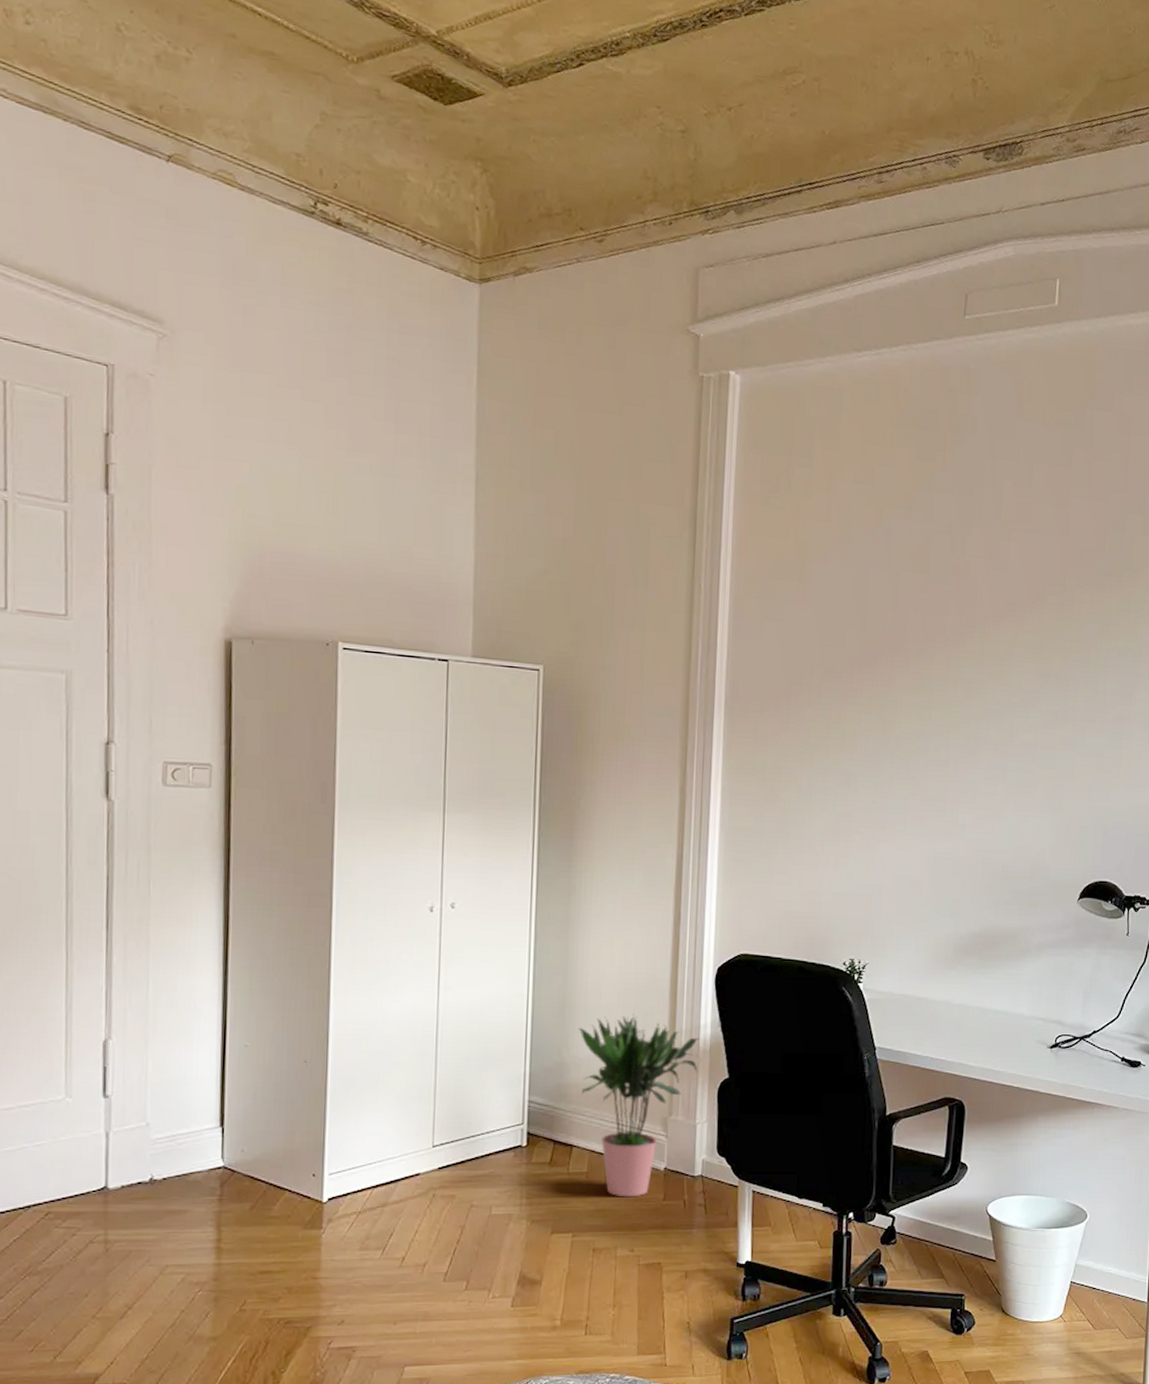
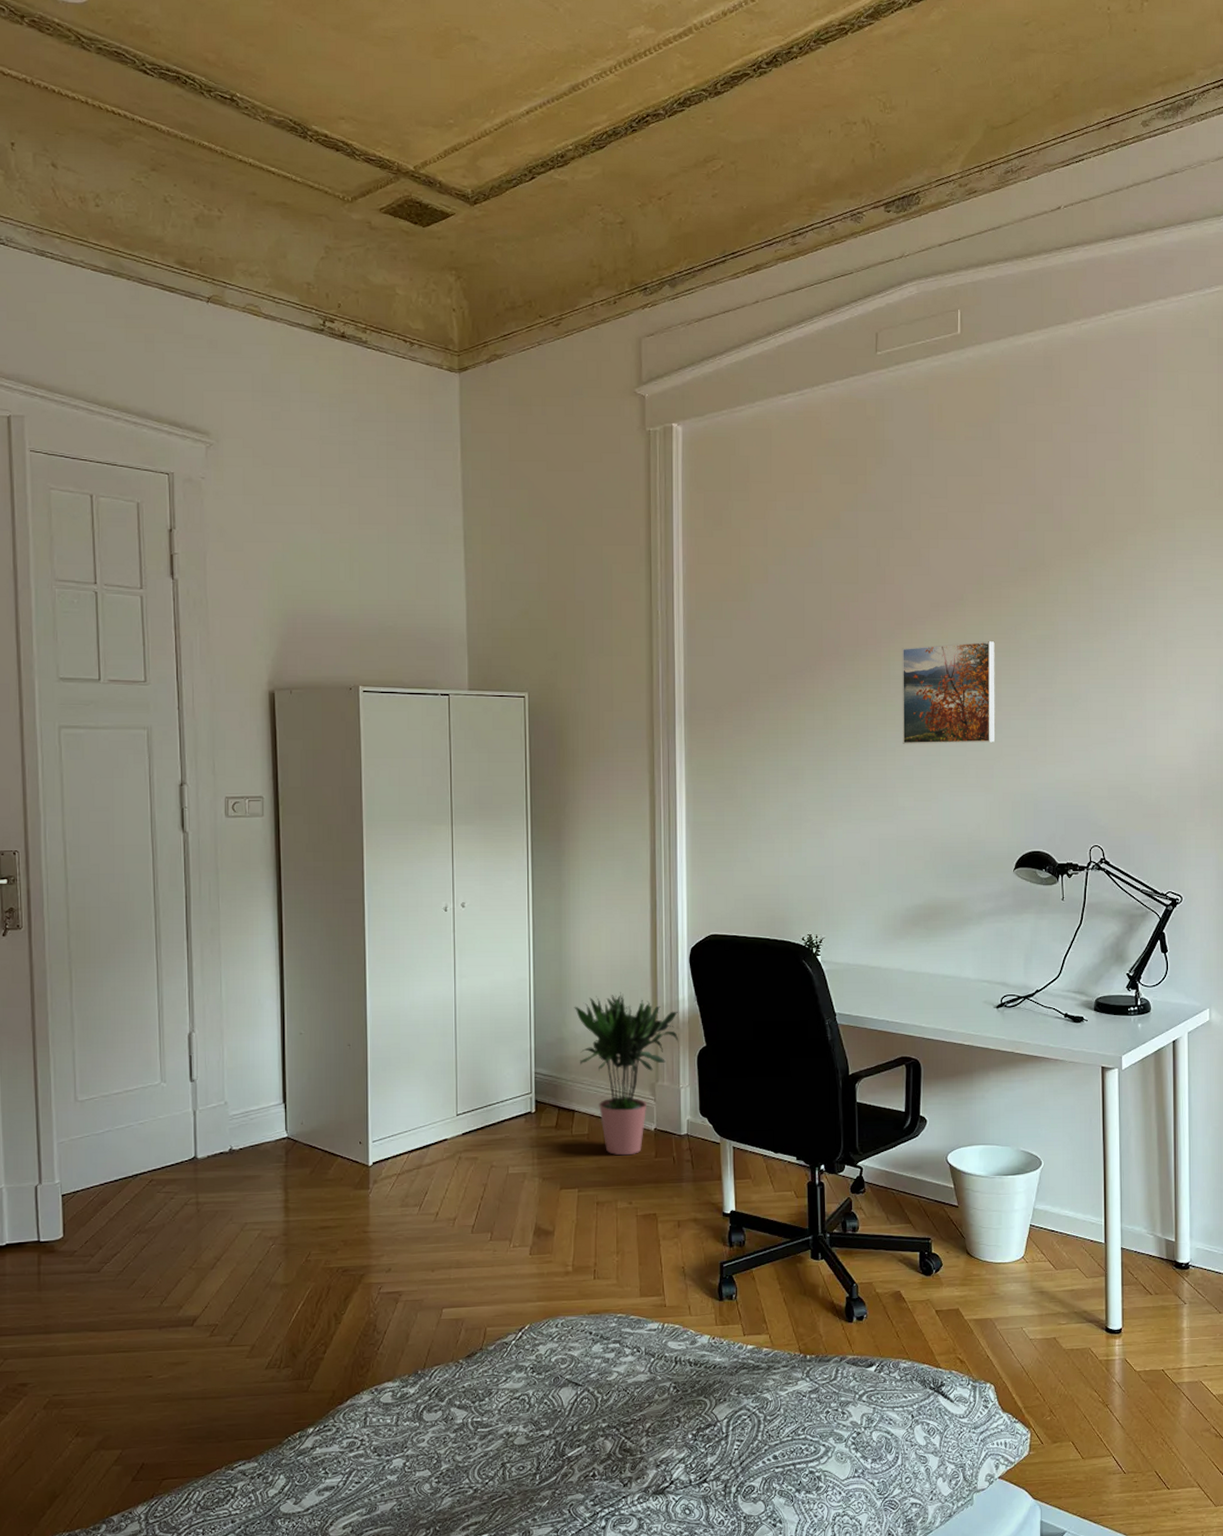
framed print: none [967,648,1074,760] -> present [902,641,996,744]

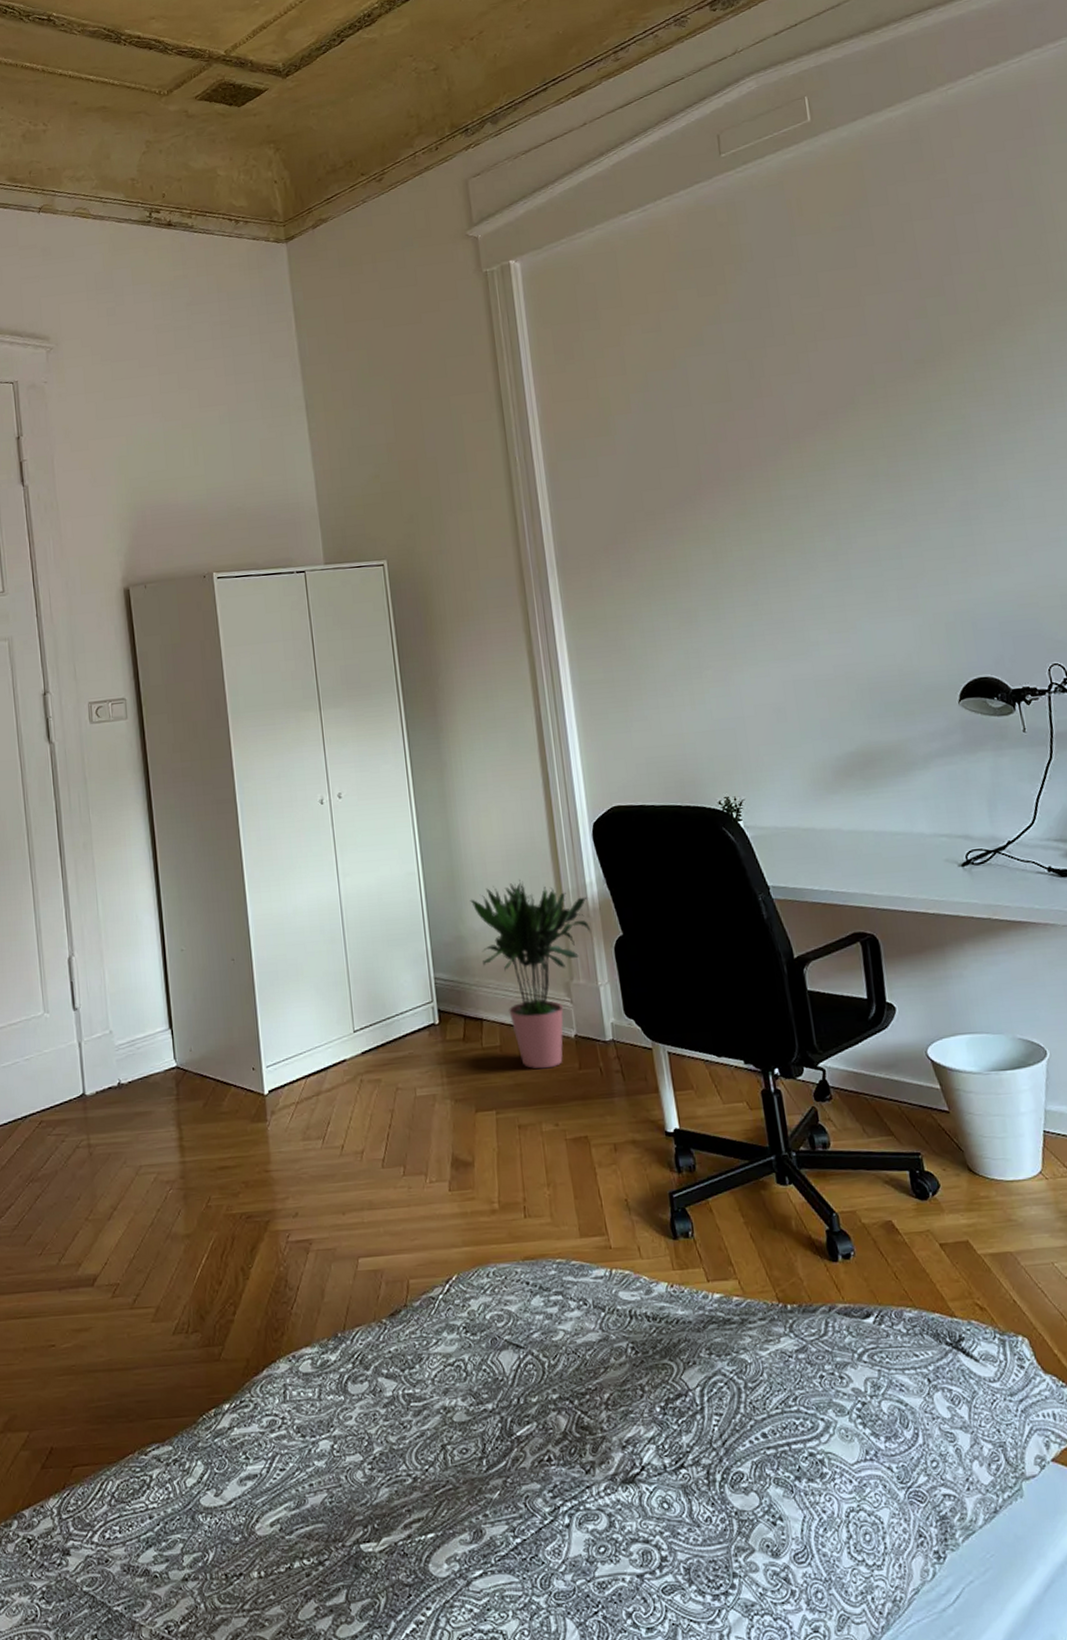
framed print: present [902,641,996,744] -> none [791,444,915,571]

